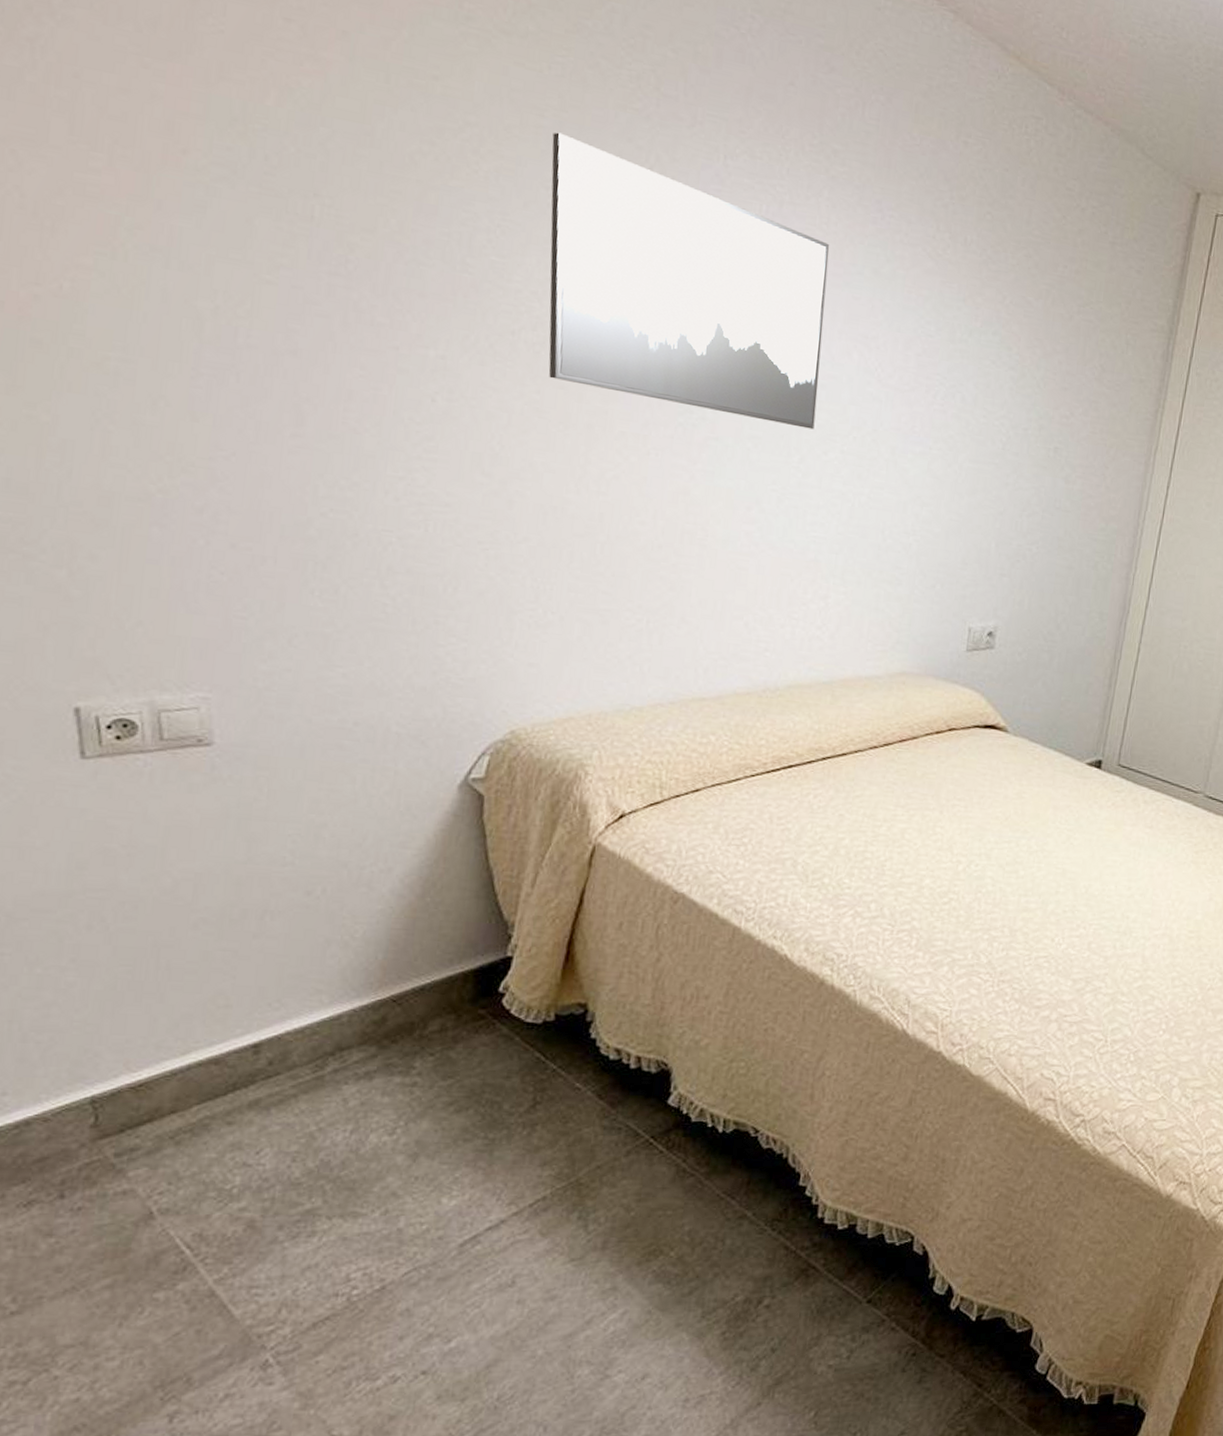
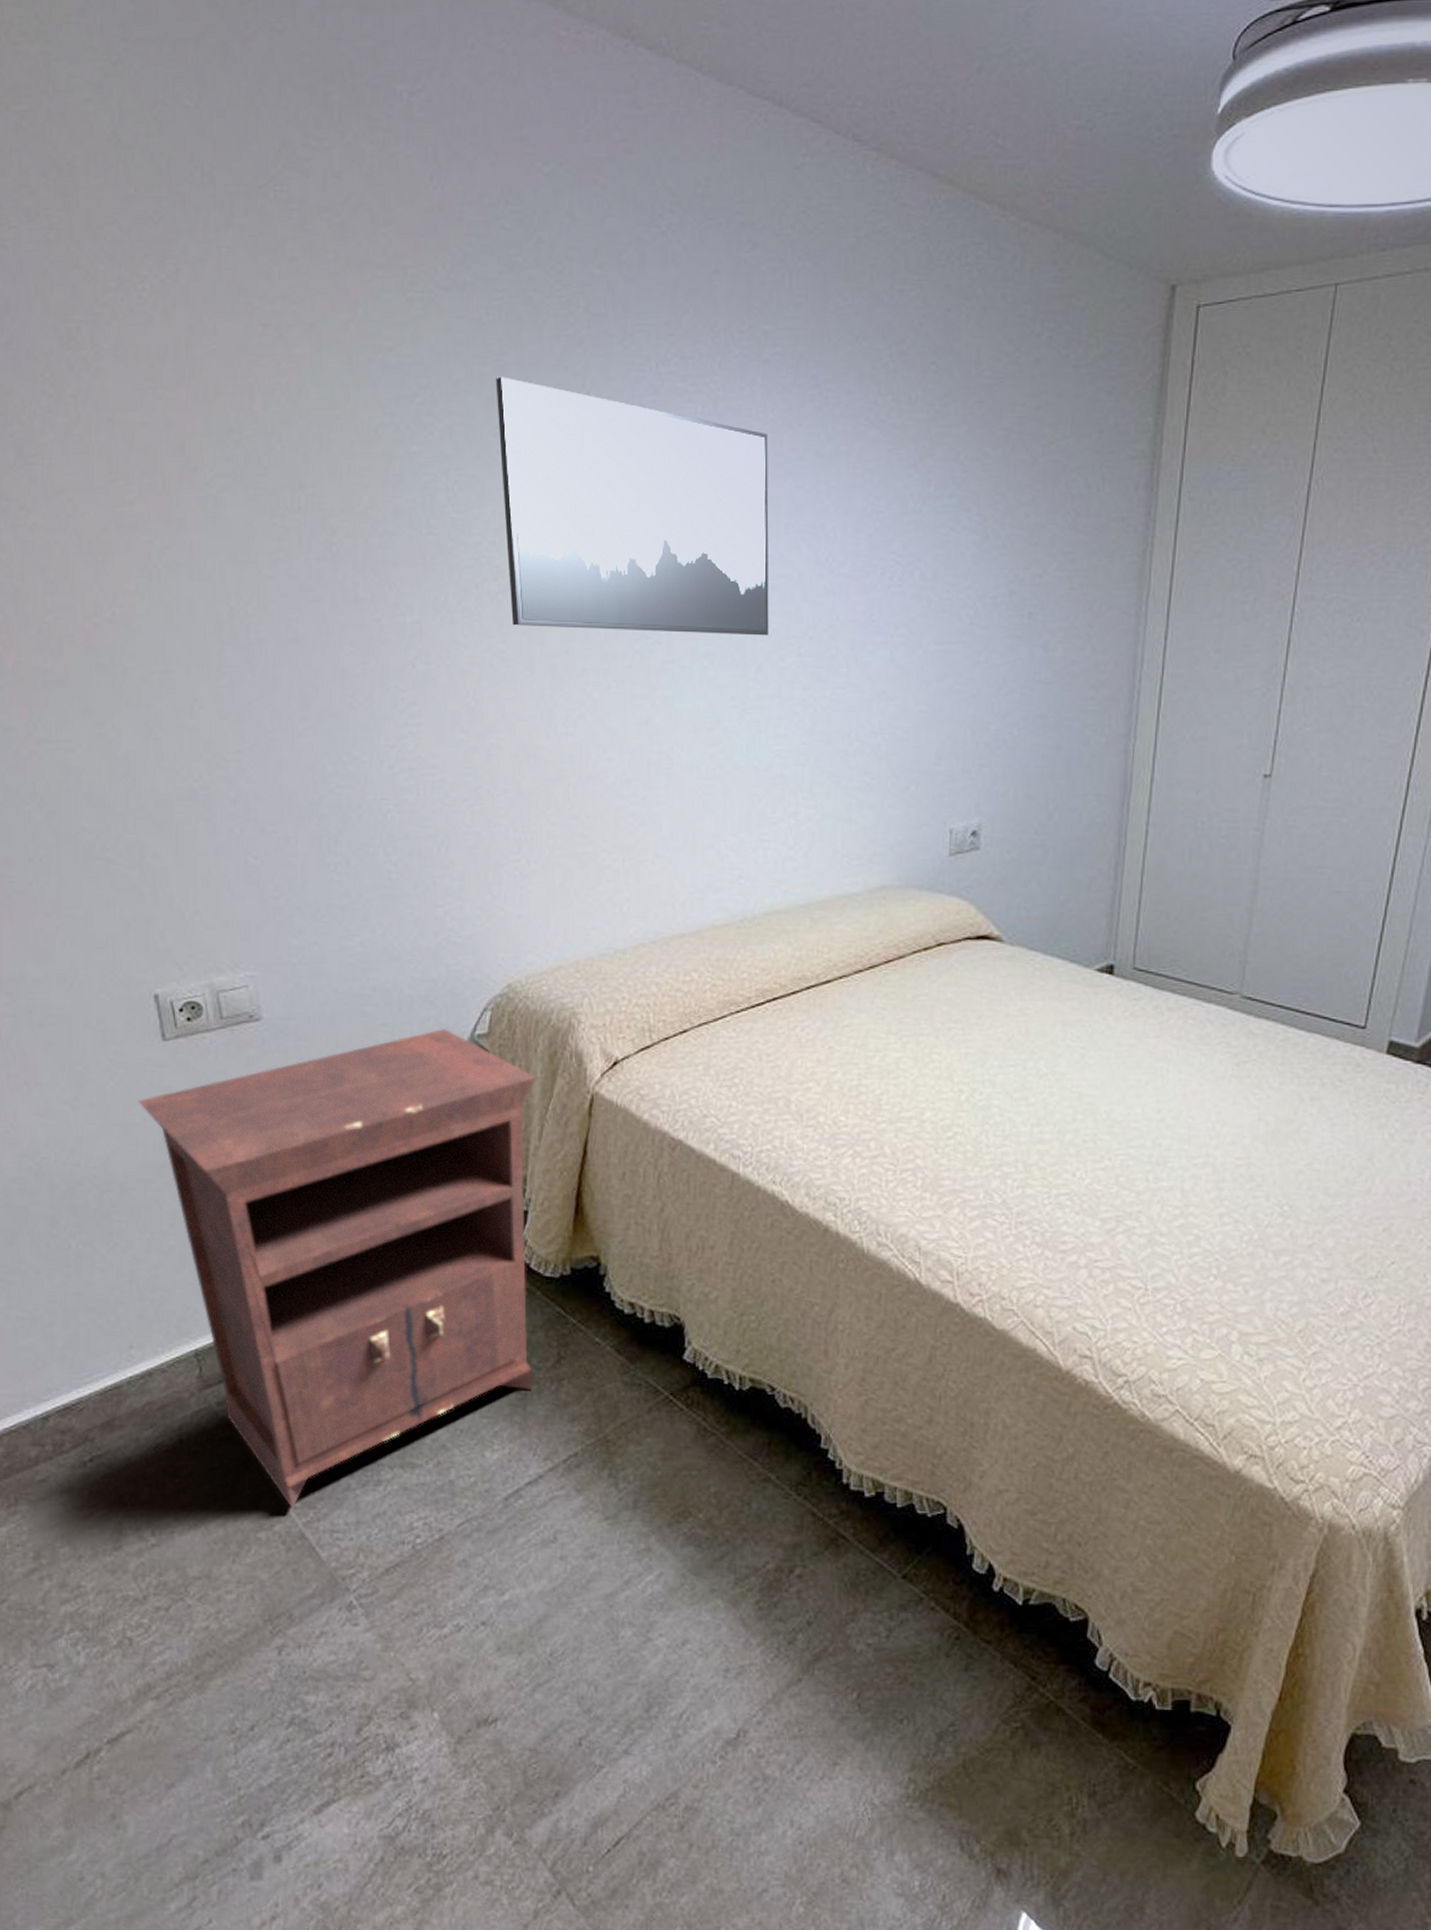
nightstand: none [40,769,535,1265] -> present [137,1028,537,1508]

